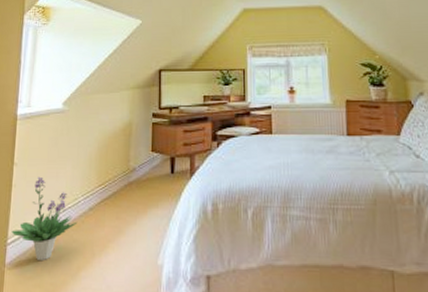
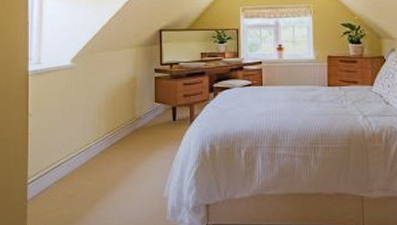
potted plant: present [11,176,78,262] -> none [31,125,91,197]

